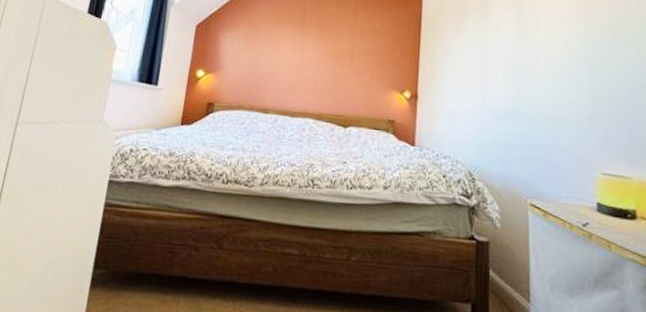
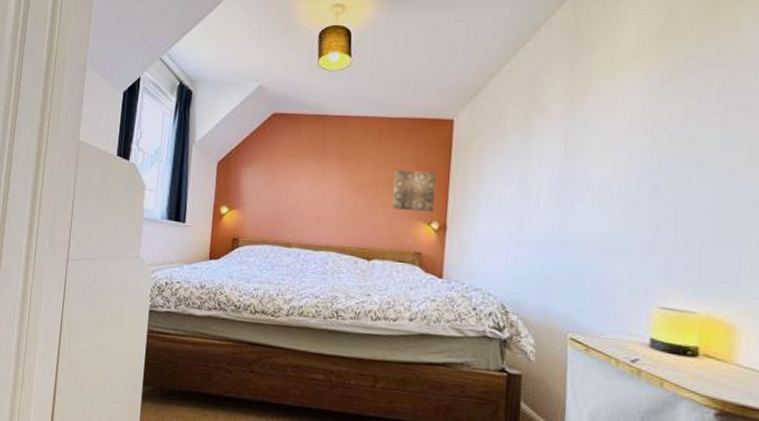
wall art: none [367,40,408,81] -> present [392,169,437,211]

